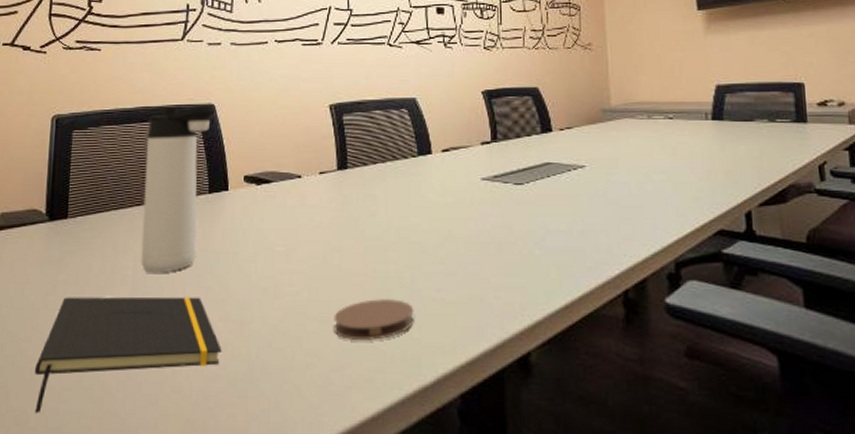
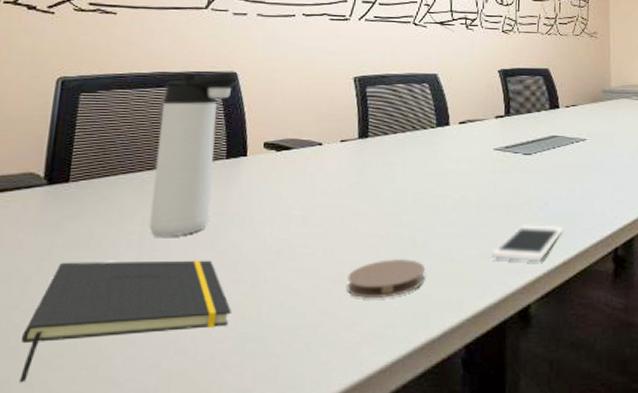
cell phone: none [484,263,564,304] -> present [491,225,563,262]

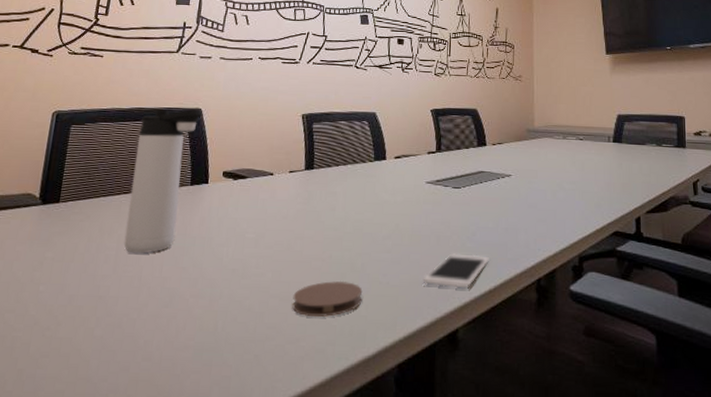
notepad: present [19,260,232,383] -> none [12,273,192,378]

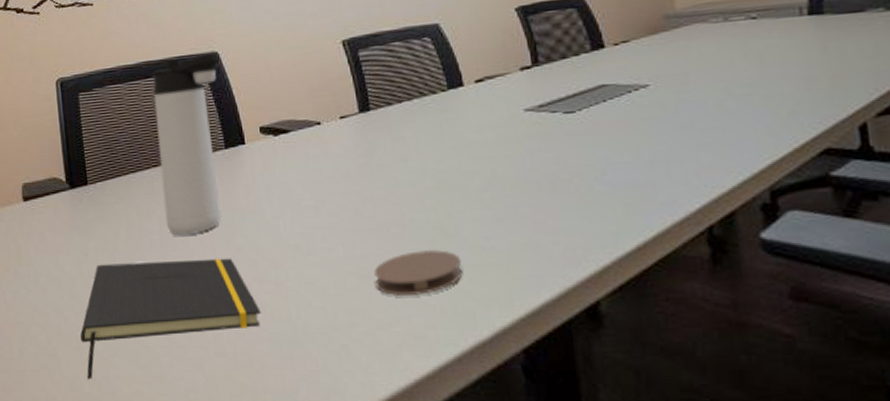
notepad: none [12,273,192,378] -> present [80,258,261,380]
cell phone: present [423,253,489,288] -> none [539,200,632,248]

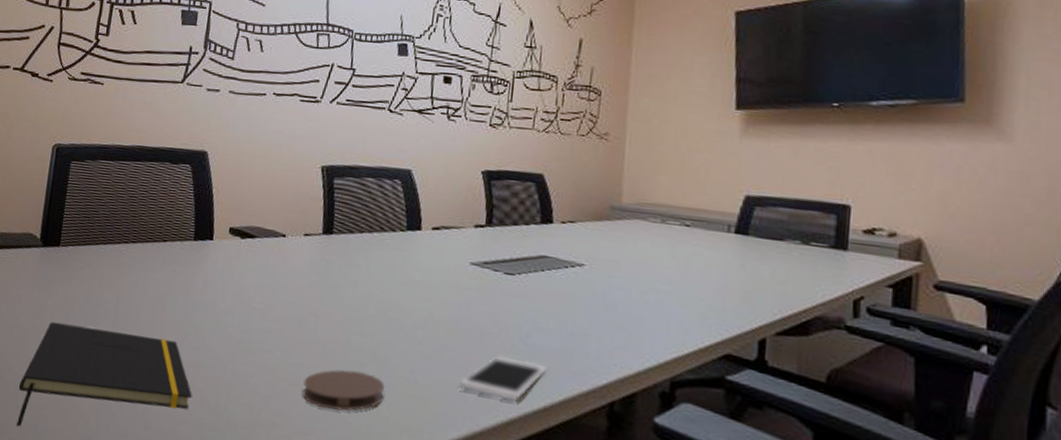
thermos bottle: present [152,53,222,236] -> none [123,149,209,313]
cell phone: none [539,200,632,248] -> present [459,355,547,400]

